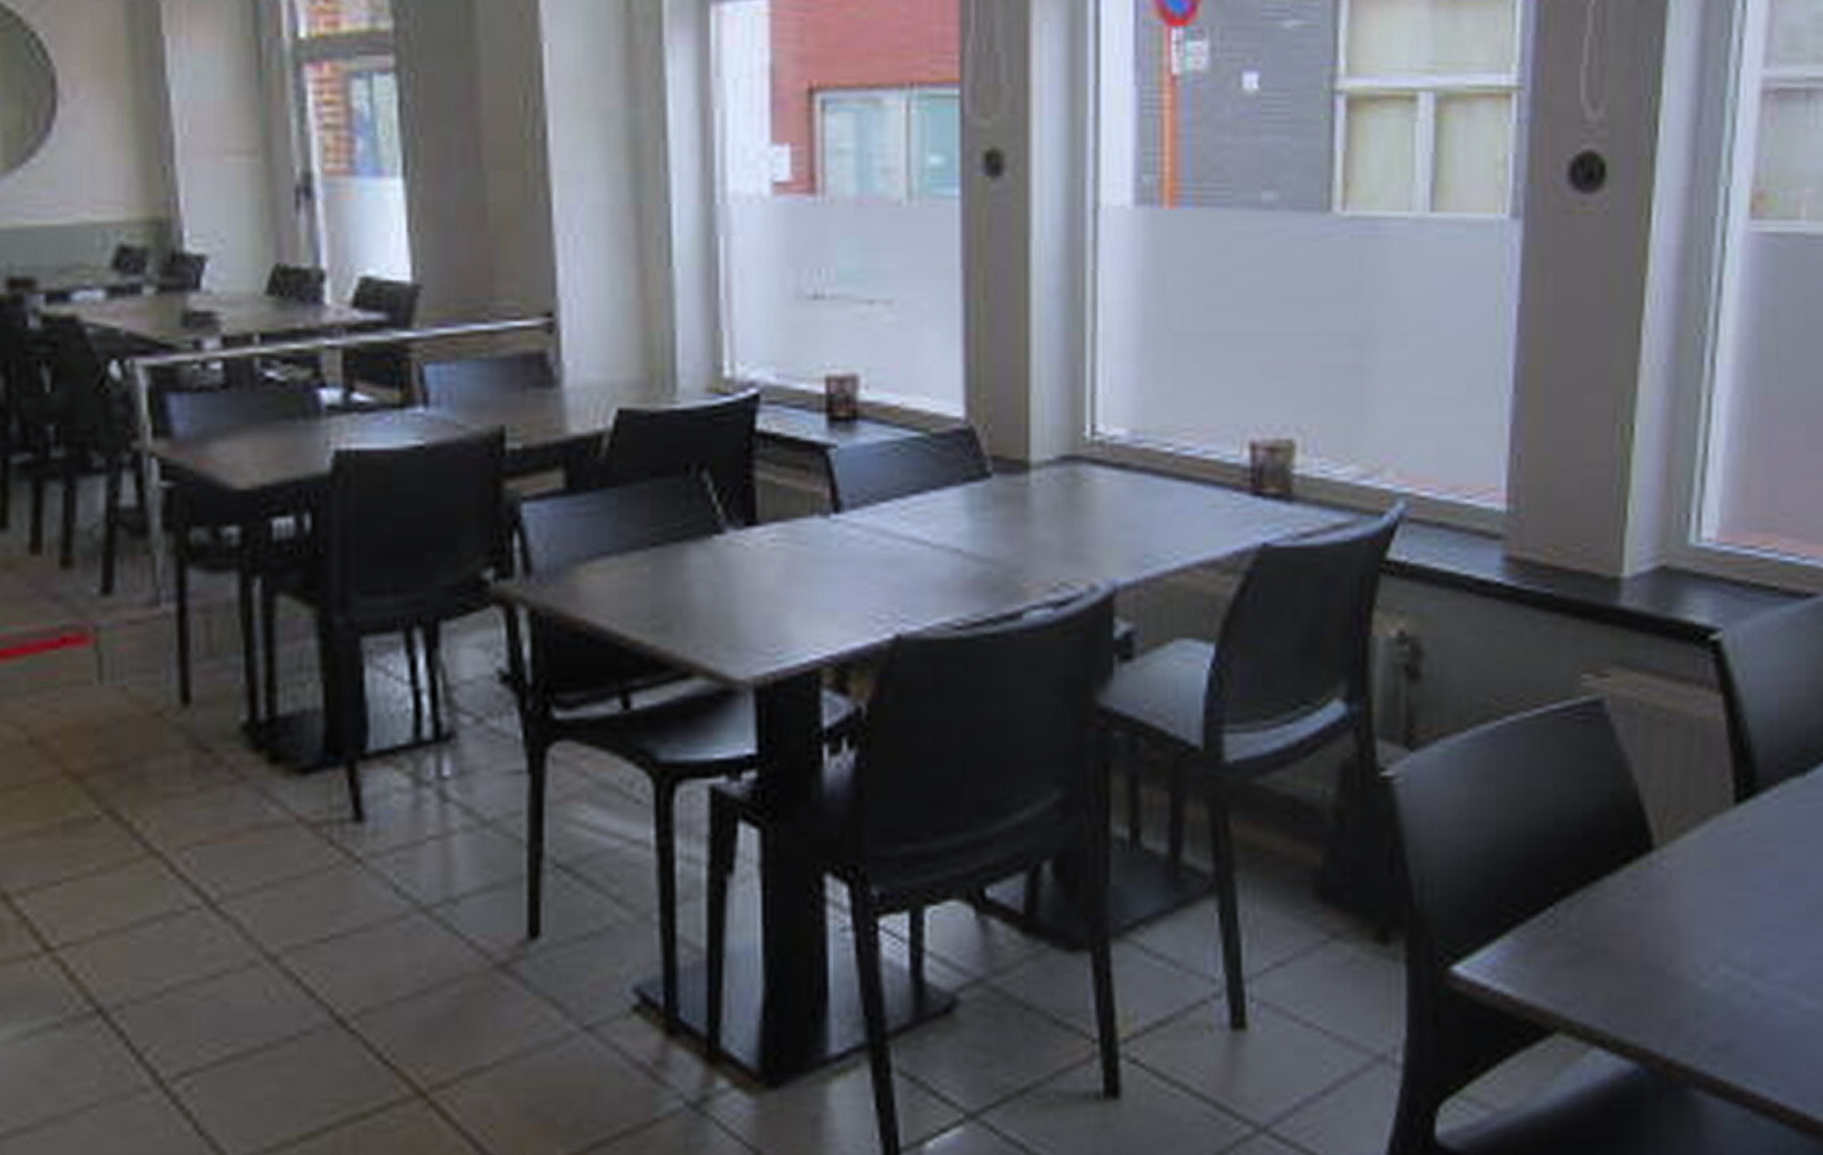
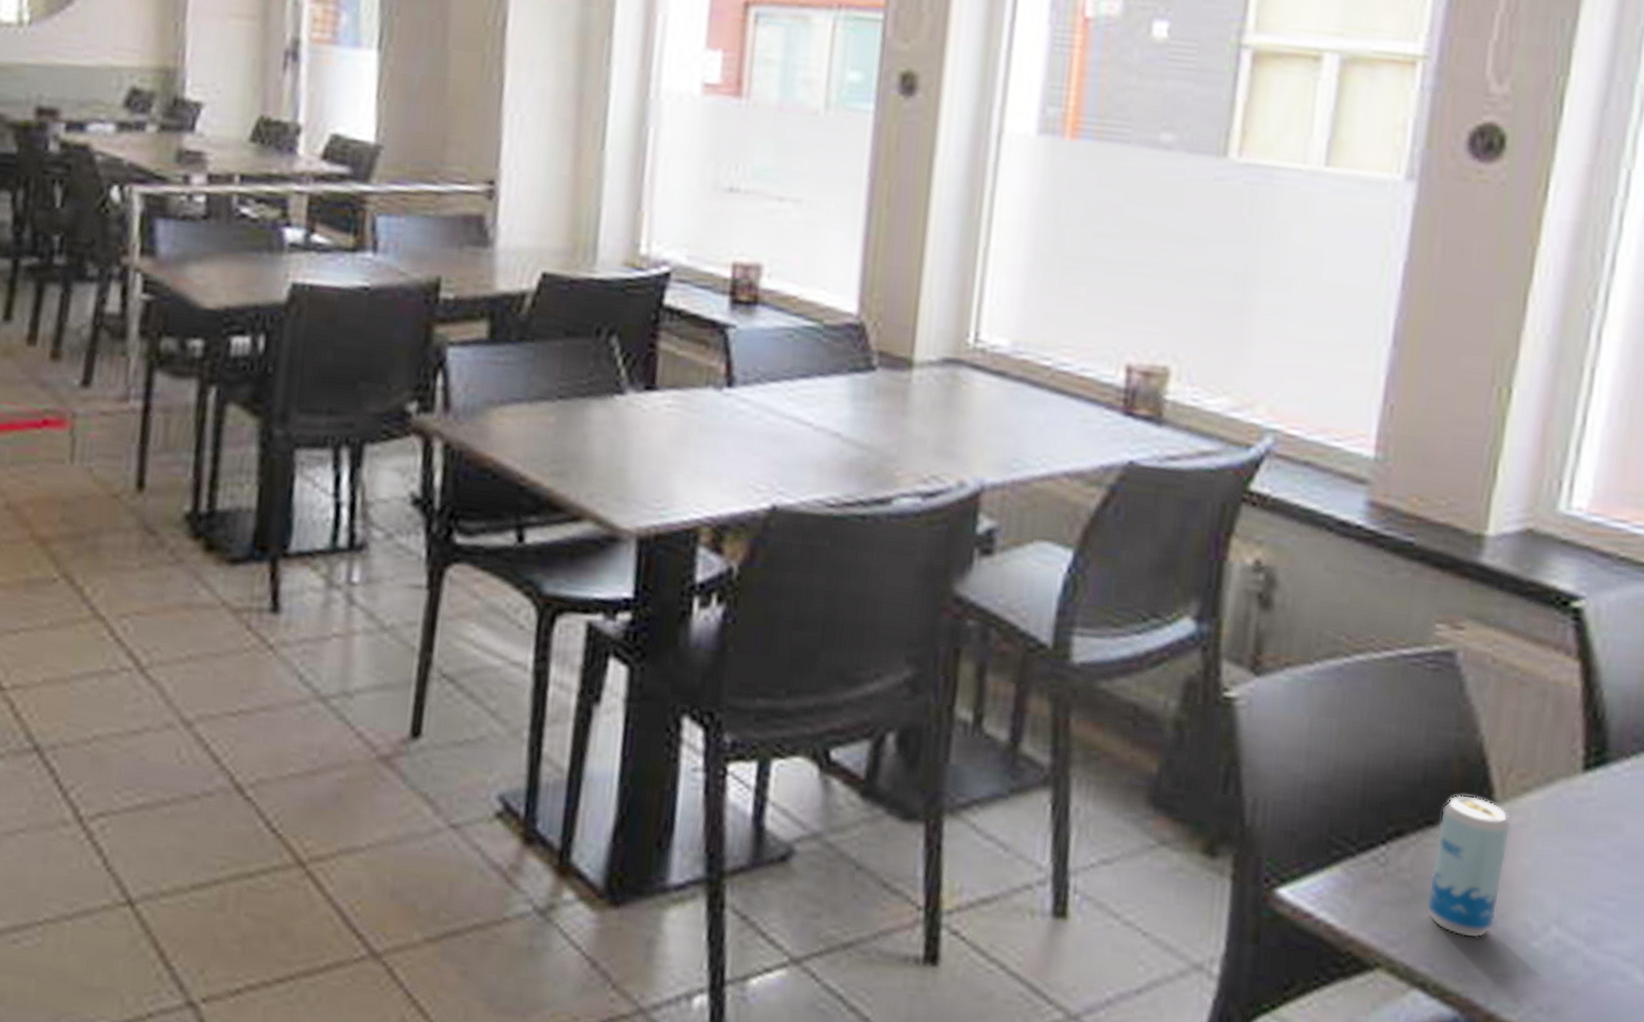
beverage can: none [1597,845,1671,987] -> present [1426,795,1511,938]

